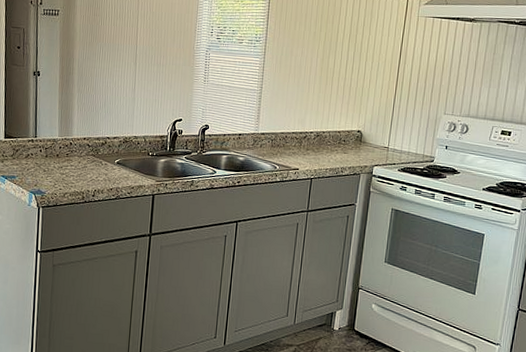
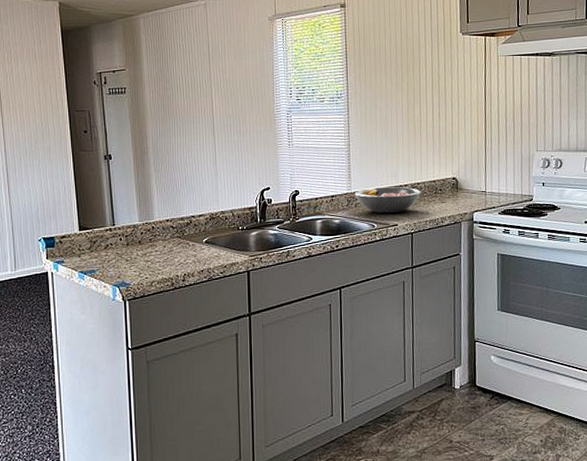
fruit bowl: none [261,131,325,158] -> present [355,187,421,214]

